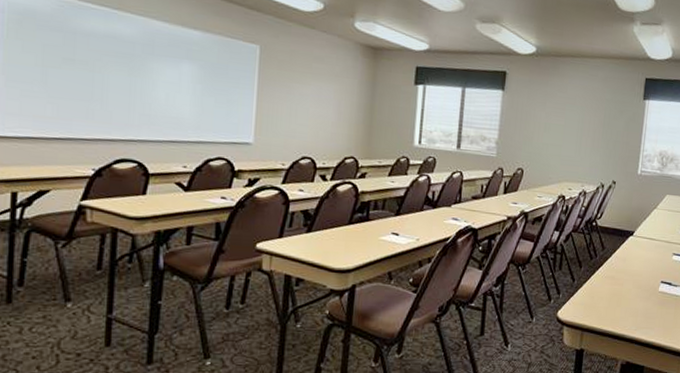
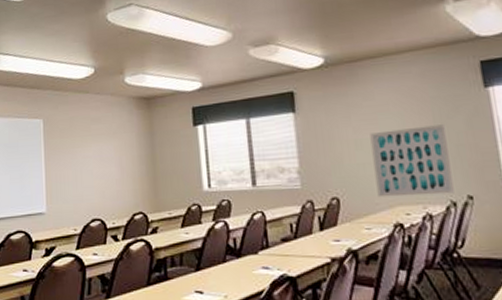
wall art: none [552,120,610,178] -> present [370,124,454,198]

